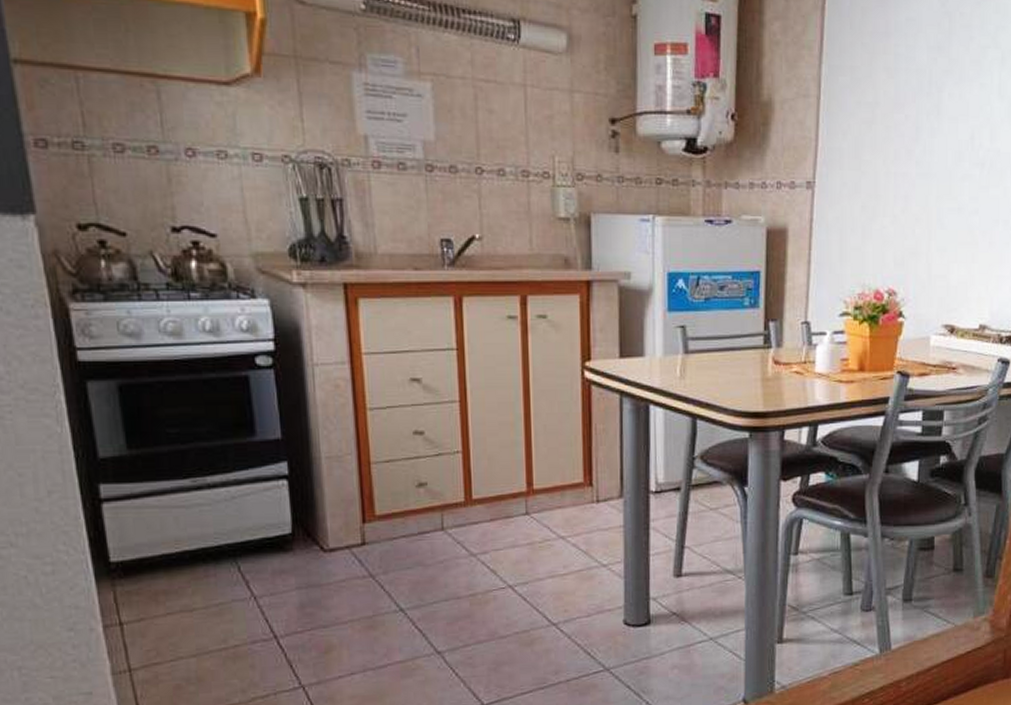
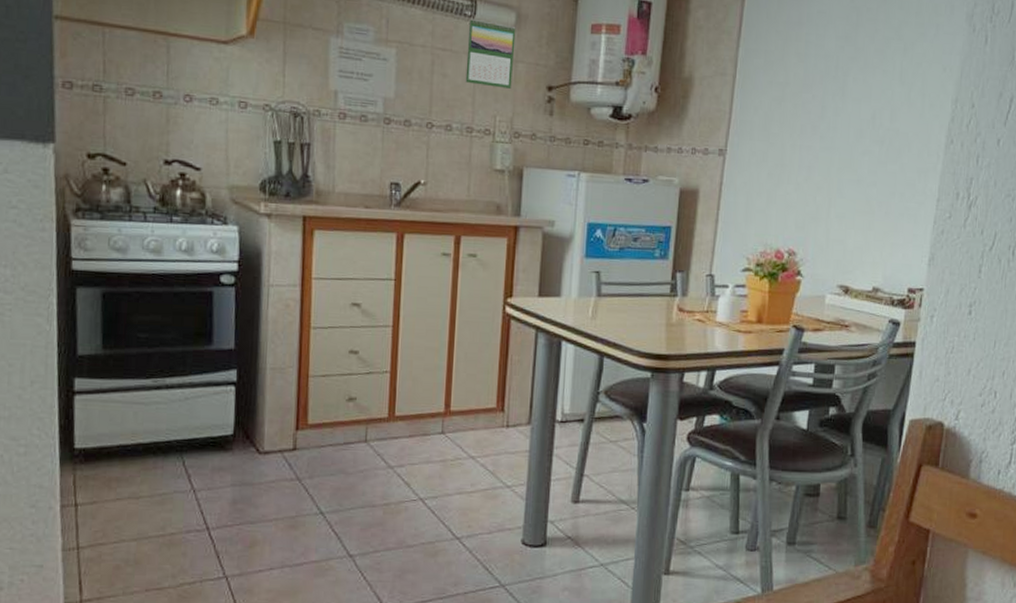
calendar: none [513,42,569,123] -> present [465,18,516,89]

